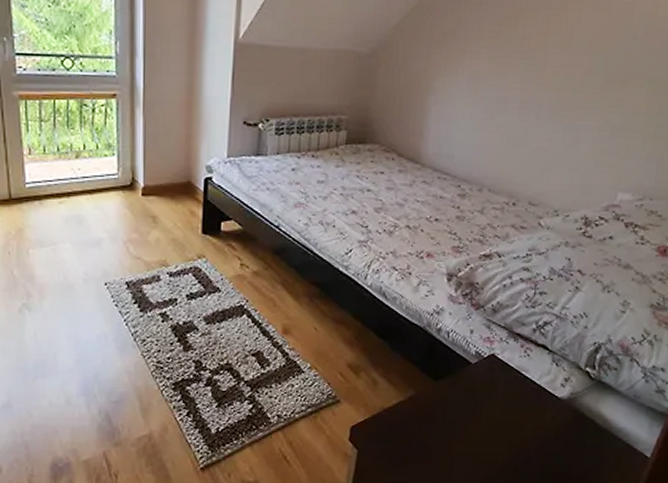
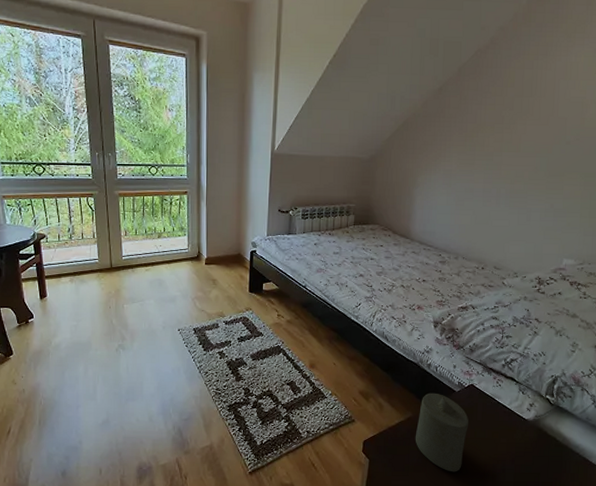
candle: none [417,365,487,464] -> present [415,393,469,472]

